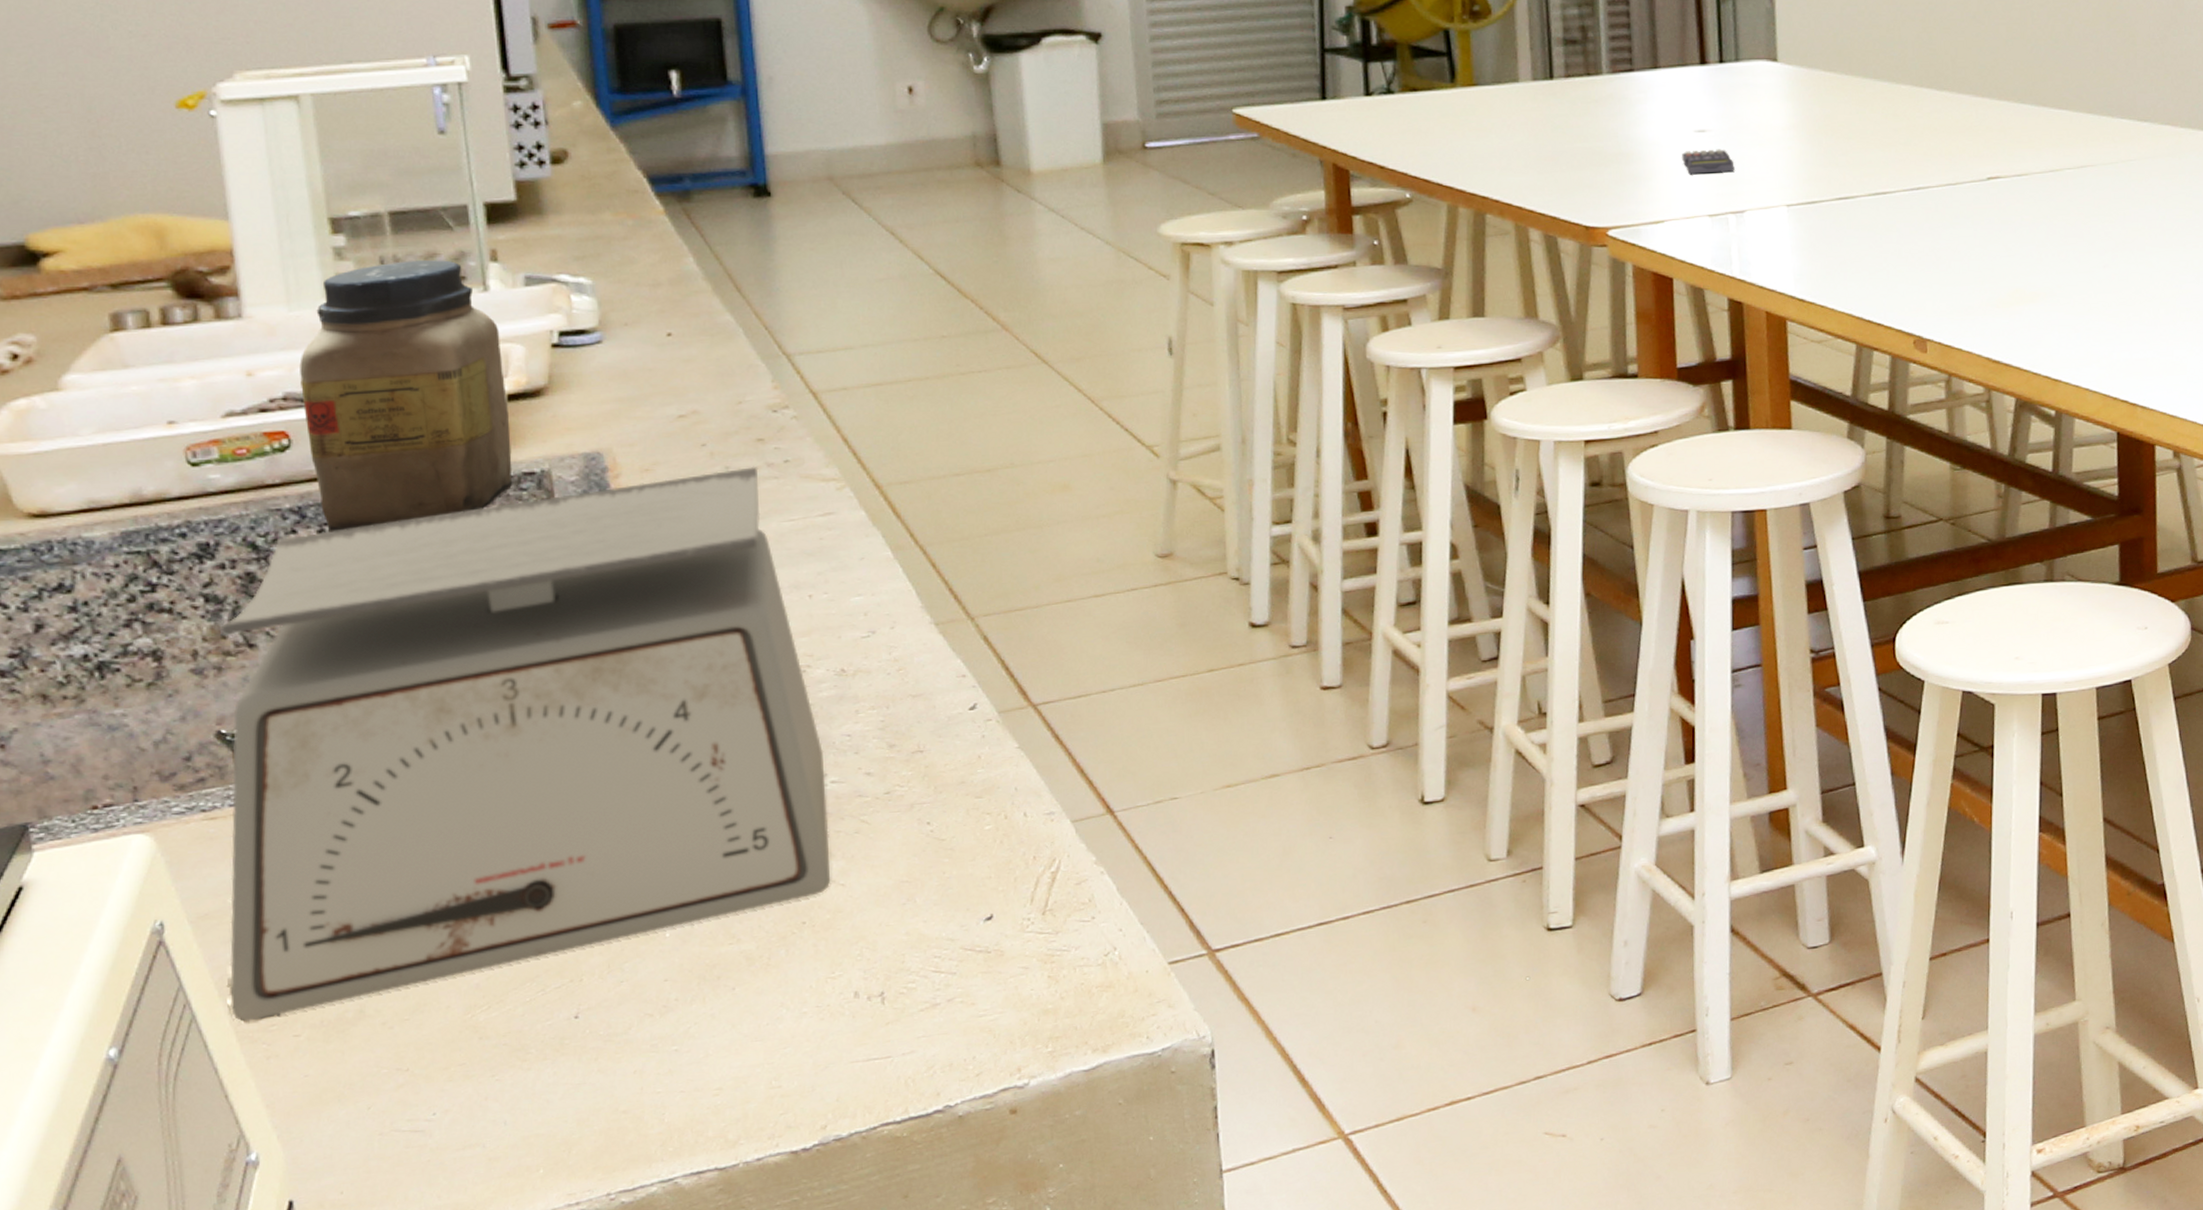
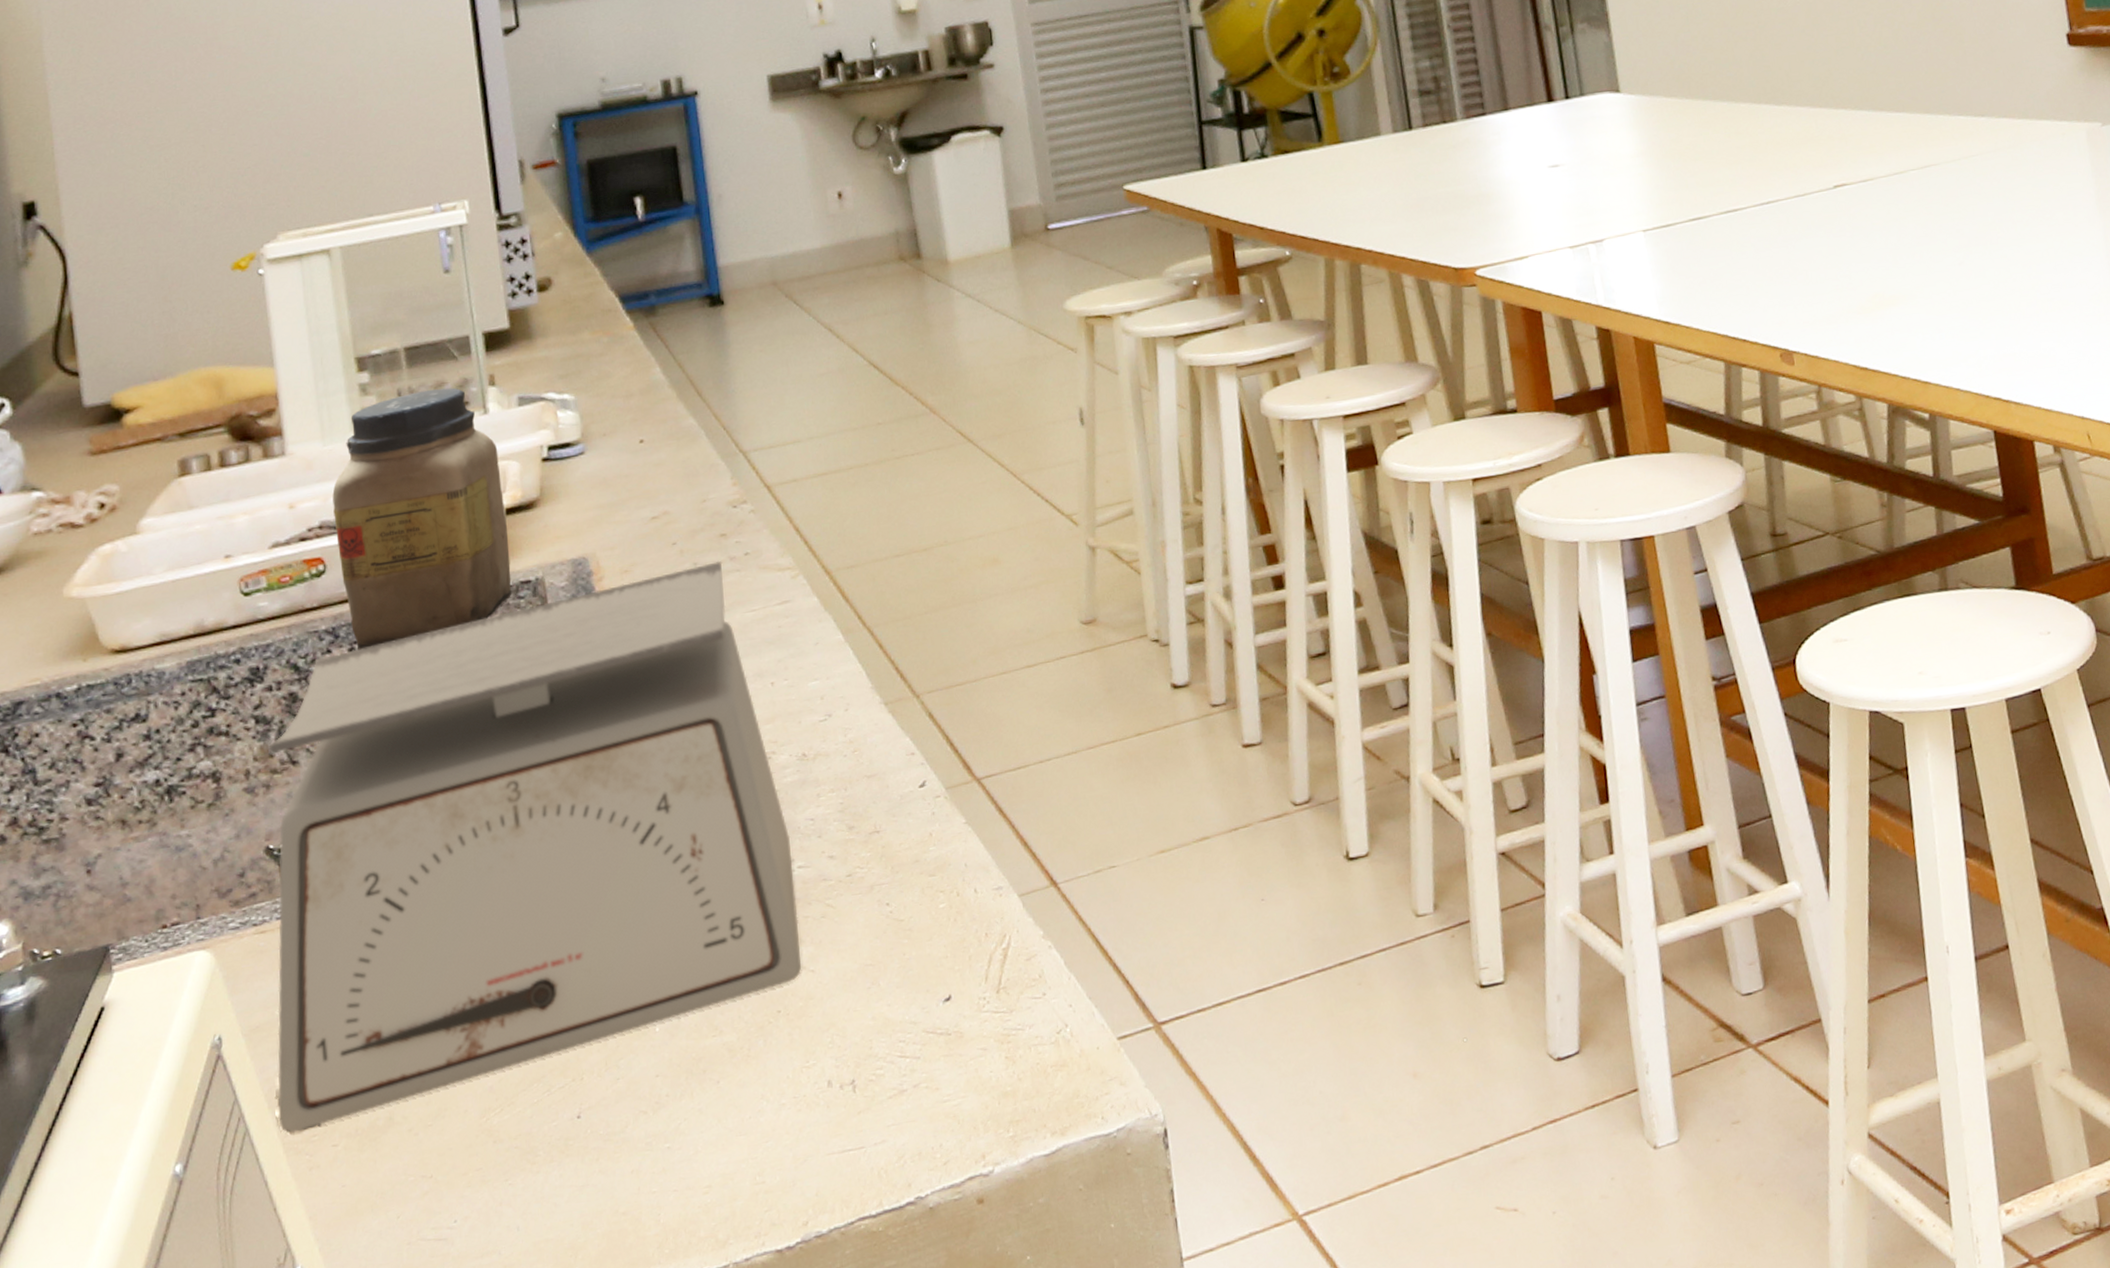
calculator: present [1682,149,1735,174] -> none [1538,181,1590,209]

